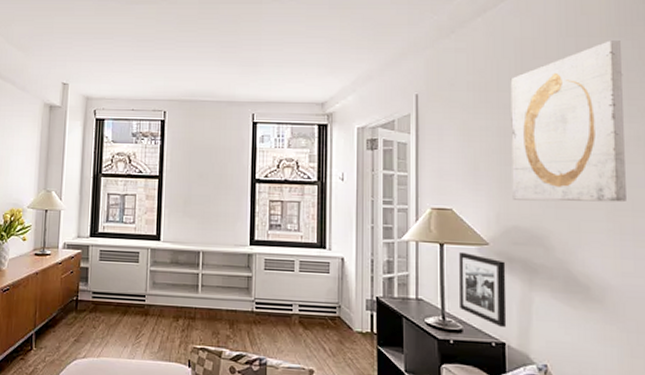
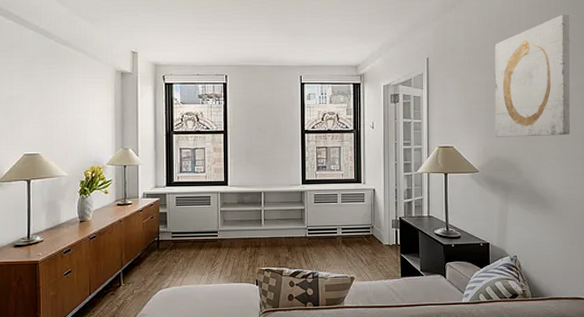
picture frame: present [459,251,507,327] -> none [458,178,491,231]

